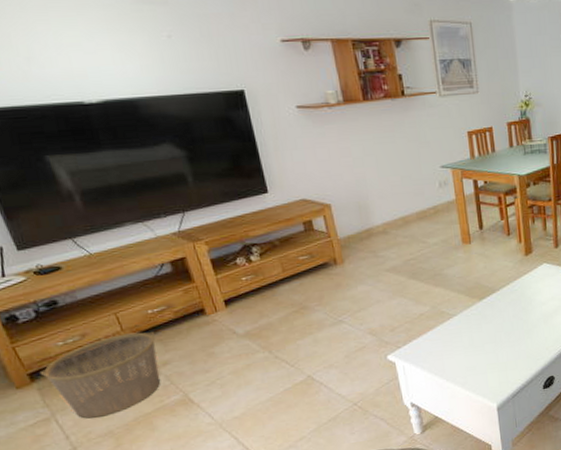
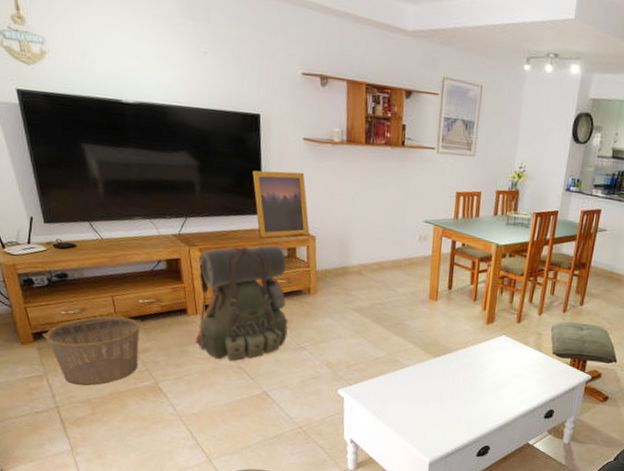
backpack: none [209,222,322,354] -> present [195,245,289,361]
picture frame: none [248,141,323,219] -> present [252,170,310,239]

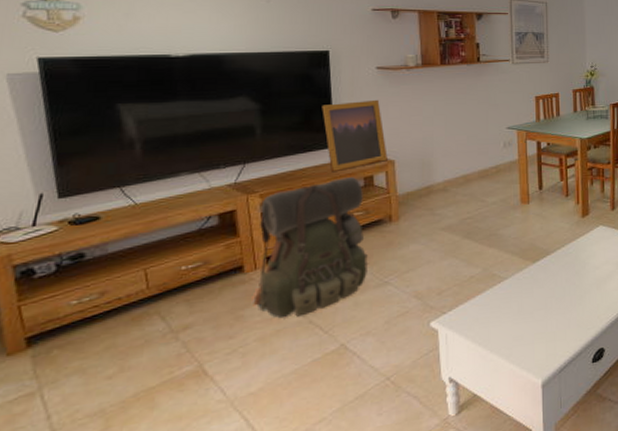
basket: present [42,316,142,386] -> none [40,291,184,394]

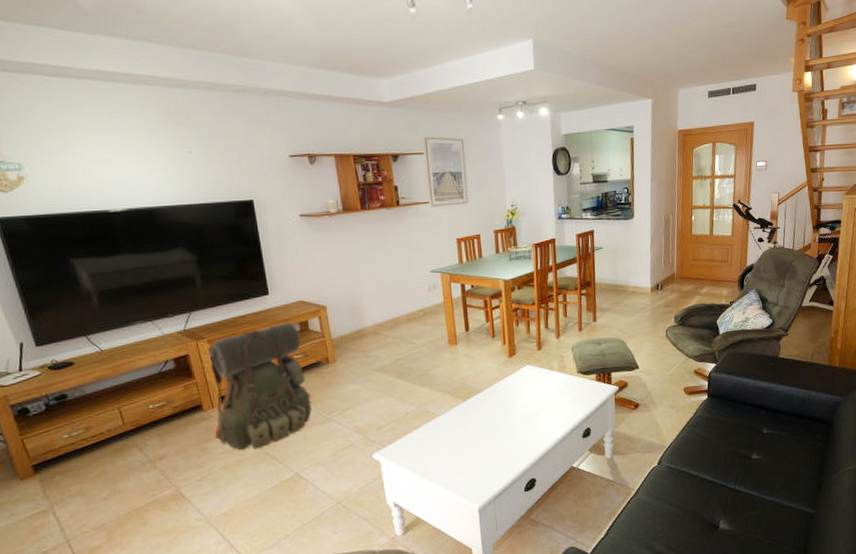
picture frame: present [322,99,388,173] -> none [253,247,319,319]

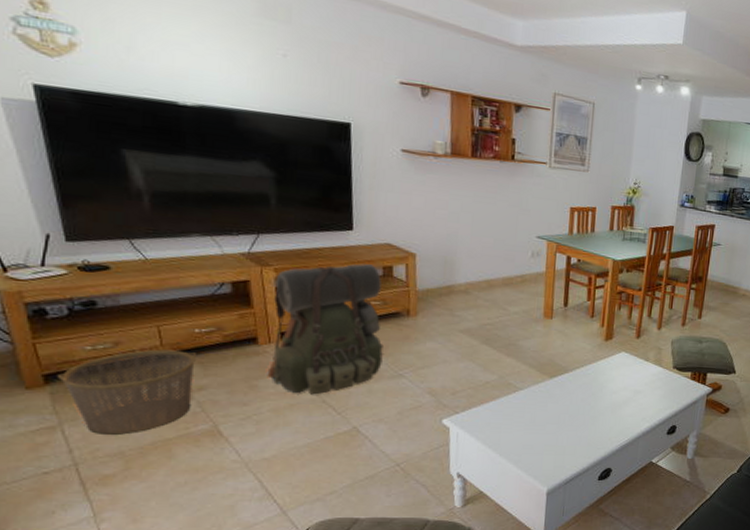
basket: none [43,426,155,512] -> present [57,349,197,435]

